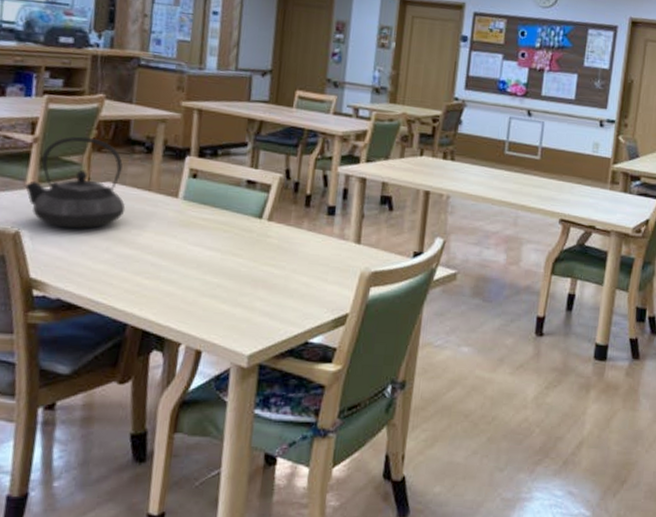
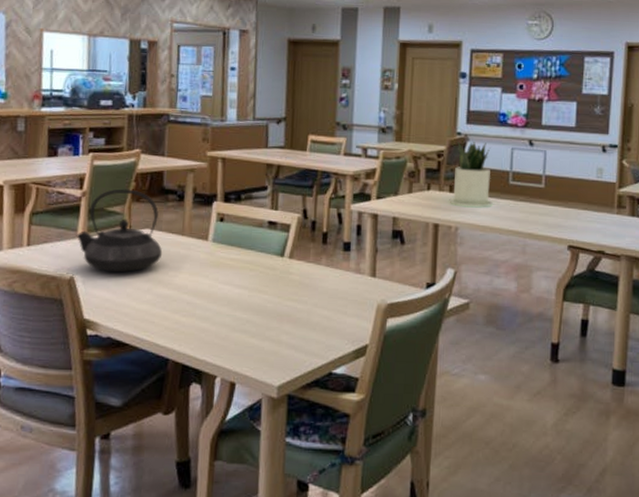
planter: none [442,108,489,177] -> present [449,142,493,208]

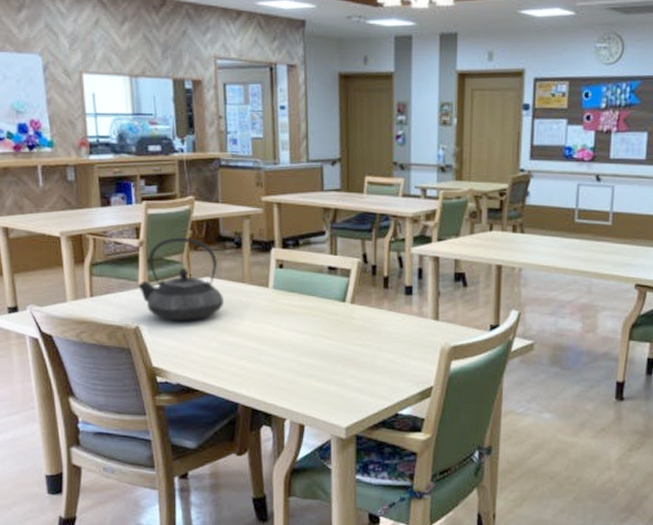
planter: present [449,142,493,208] -> none [512,179,558,248]

